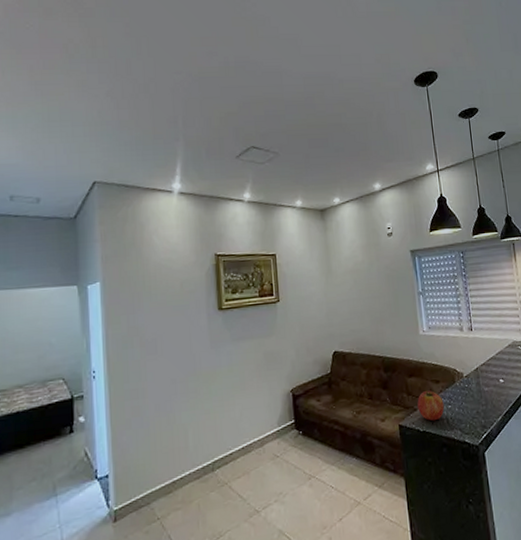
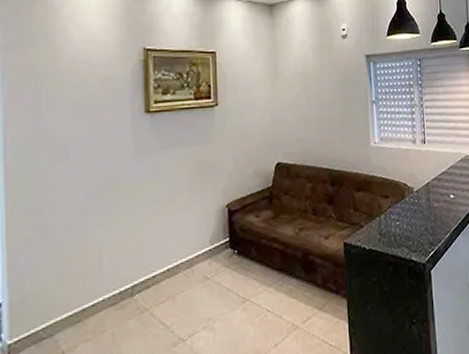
fruit: present [417,390,445,421] -> none [364,205,392,239]

